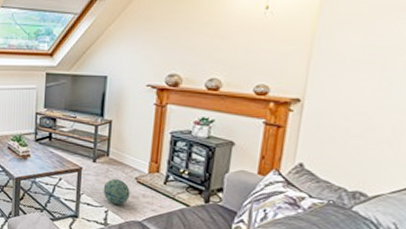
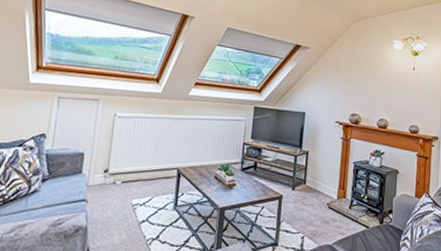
ball: present [103,178,130,204] -> none [300,205,323,230]

